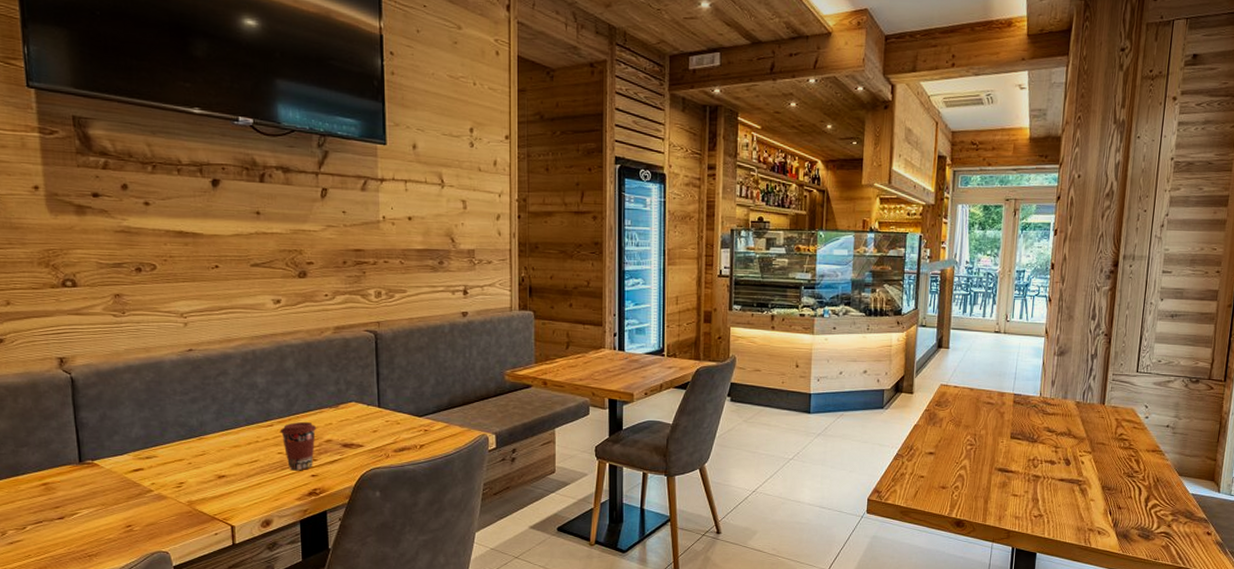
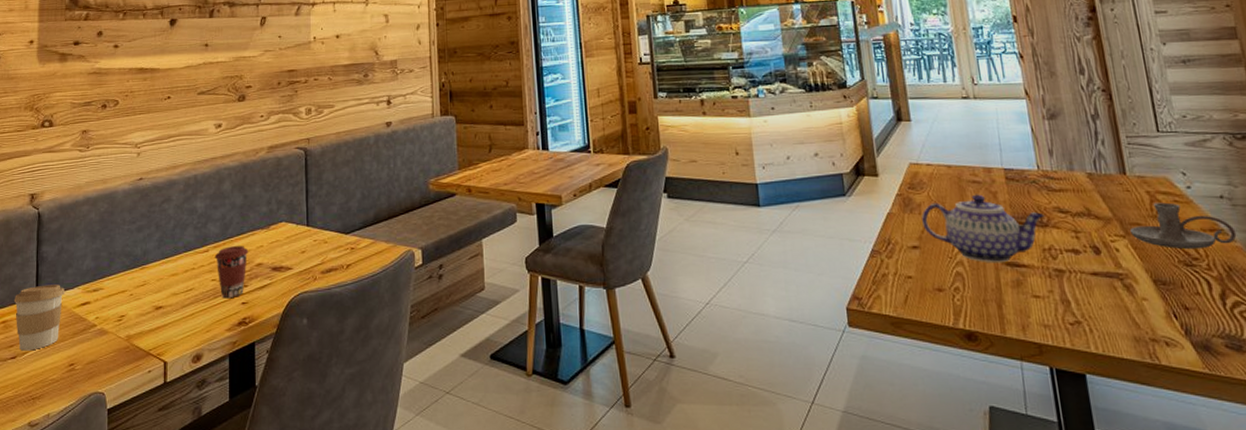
coffee cup: none [53,450,113,512] -> present [13,284,65,351]
teapot: none [941,413,1036,469] -> present [921,194,1045,263]
candle holder: none [1095,428,1170,465] -> present [1129,202,1237,250]

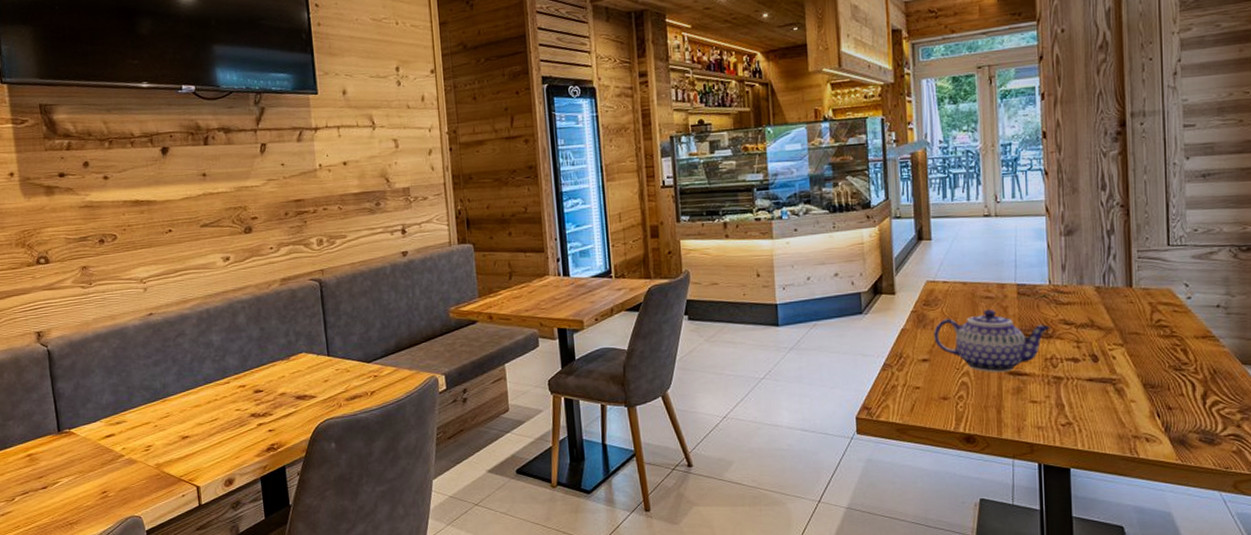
coffee cup: present [13,284,65,351] -> none [36,418,88,481]
coffee cup: present [214,245,249,299] -> none [236,376,271,427]
candle holder: present [1129,202,1237,250] -> none [1128,312,1226,356]

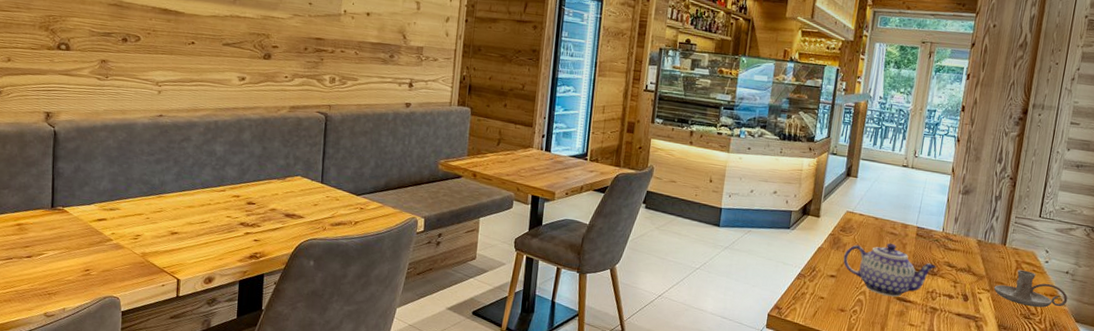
candle holder: none [1128,312,1226,356] -> present [993,269,1068,308]

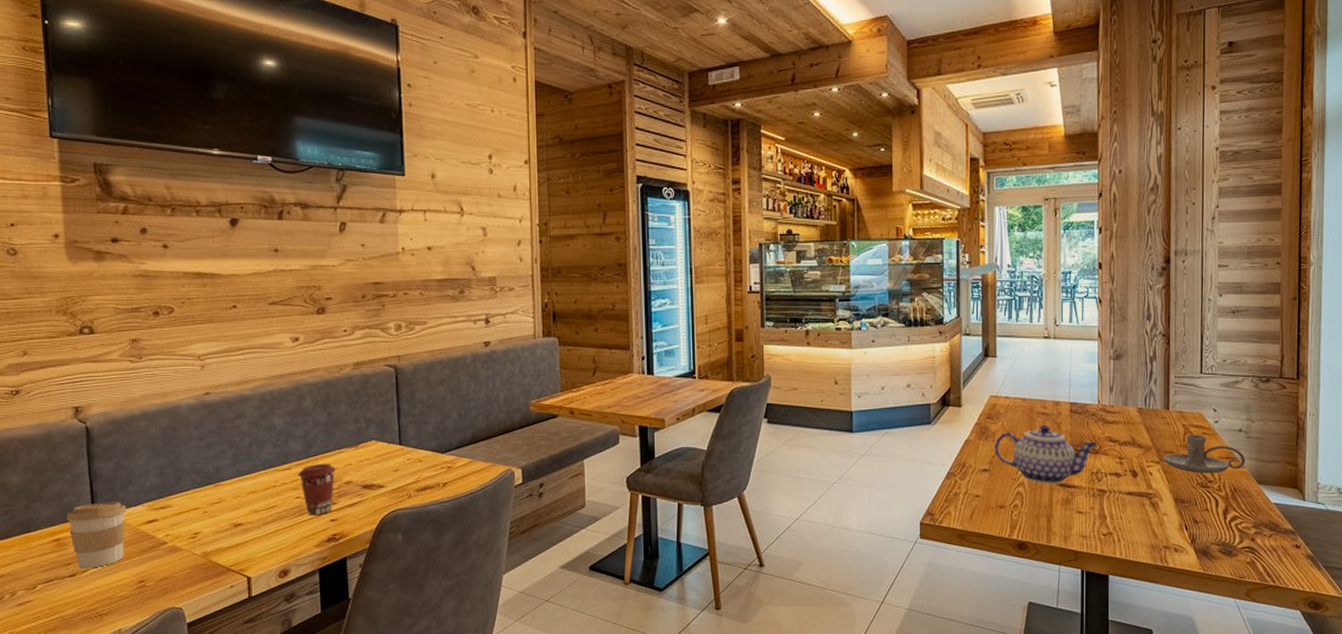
coffee cup: none [29,197,81,253] -> present [66,502,126,569]
coffee cup: none [230,189,264,235] -> present [298,463,336,516]

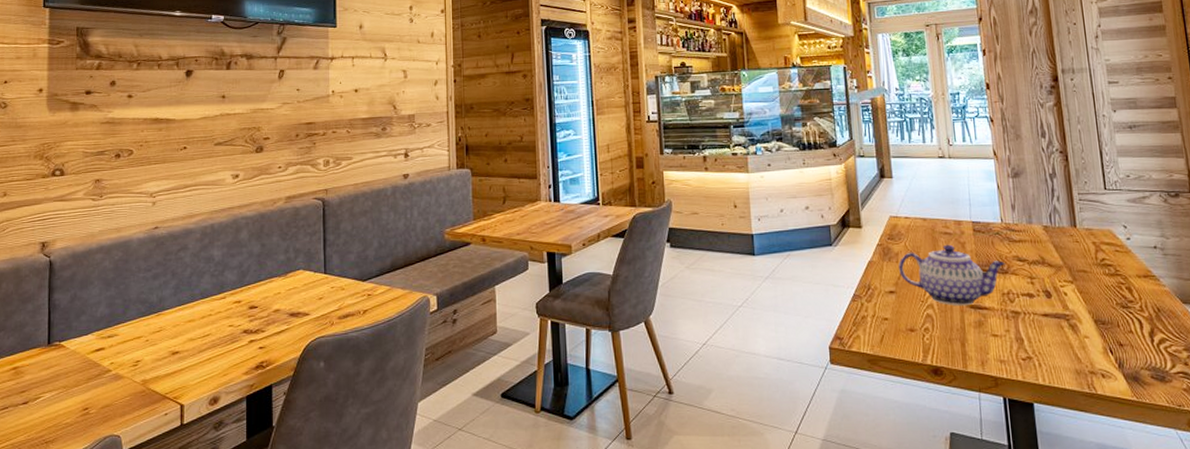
coffee cup: present [66,502,126,569] -> none [25,331,78,396]
coffee cup: present [298,463,336,516] -> none [232,292,266,344]
candle holder: present [1163,434,1246,474] -> none [1076,252,1166,294]

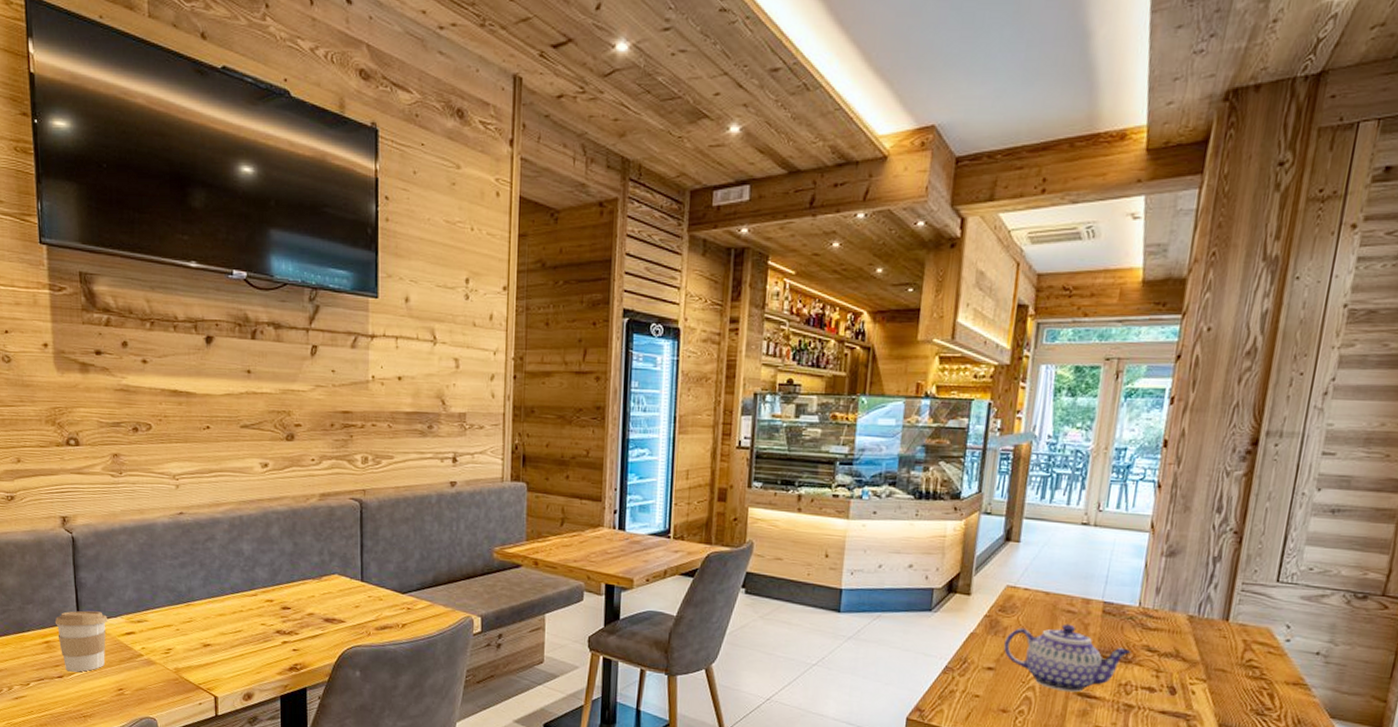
coffee cup: none [25,331,78,396] -> present [54,610,107,672]

